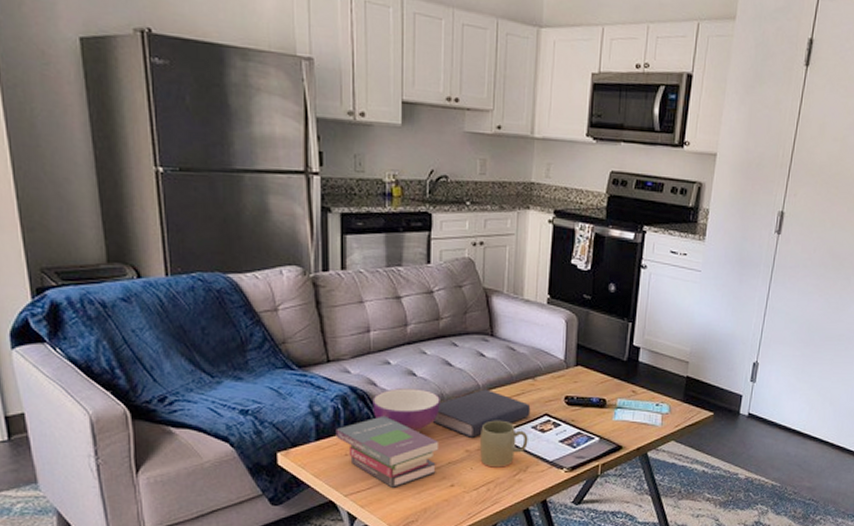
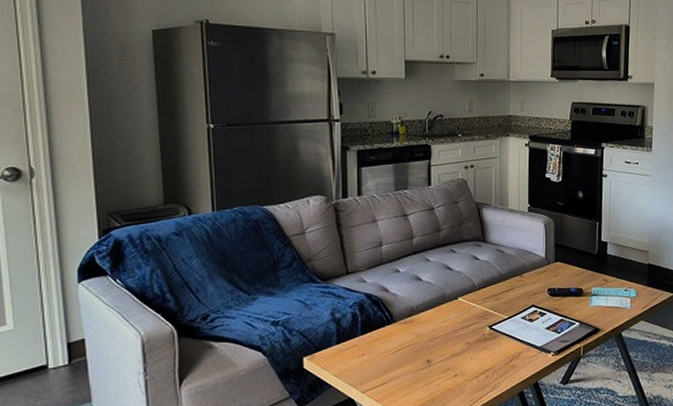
books: present [335,415,439,488] -> none [354,317,443,382]
bowl: present [372,388,440,433] -> none [385,291,443,331]
book: present [434,389,531,438] -> none [438,287,520,331]
mug: present [479,420,528,468] -> none [477,313,519,357]

